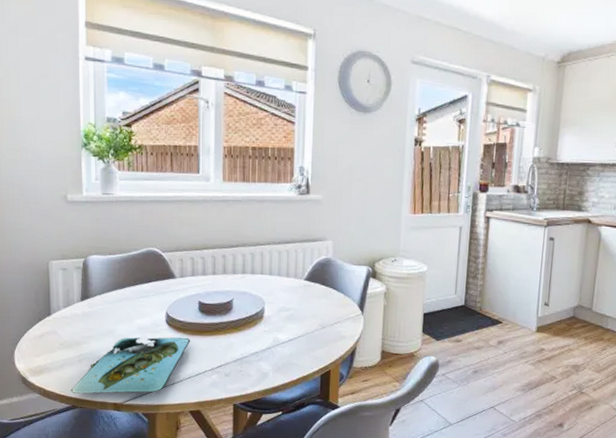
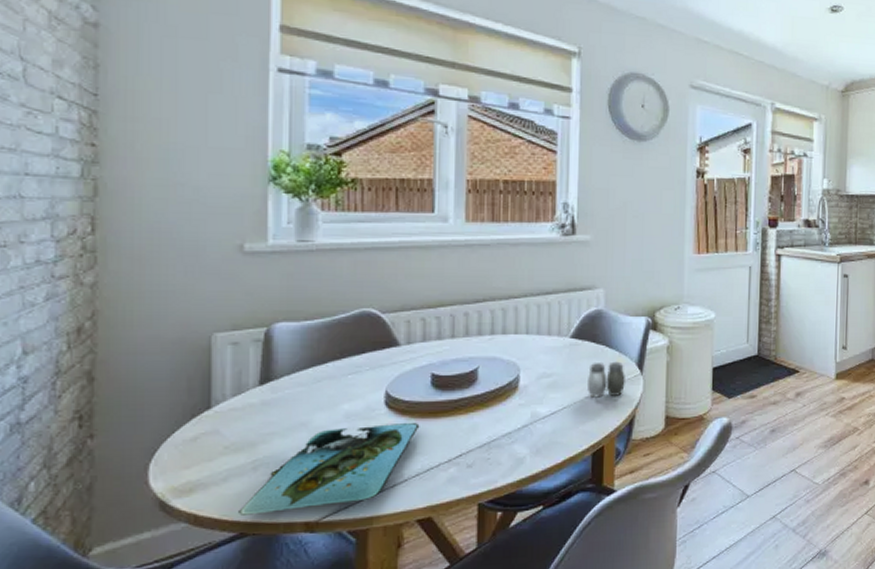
salt and pepper shaker: none [318,302,350,331] -> present [588,361,627,398]

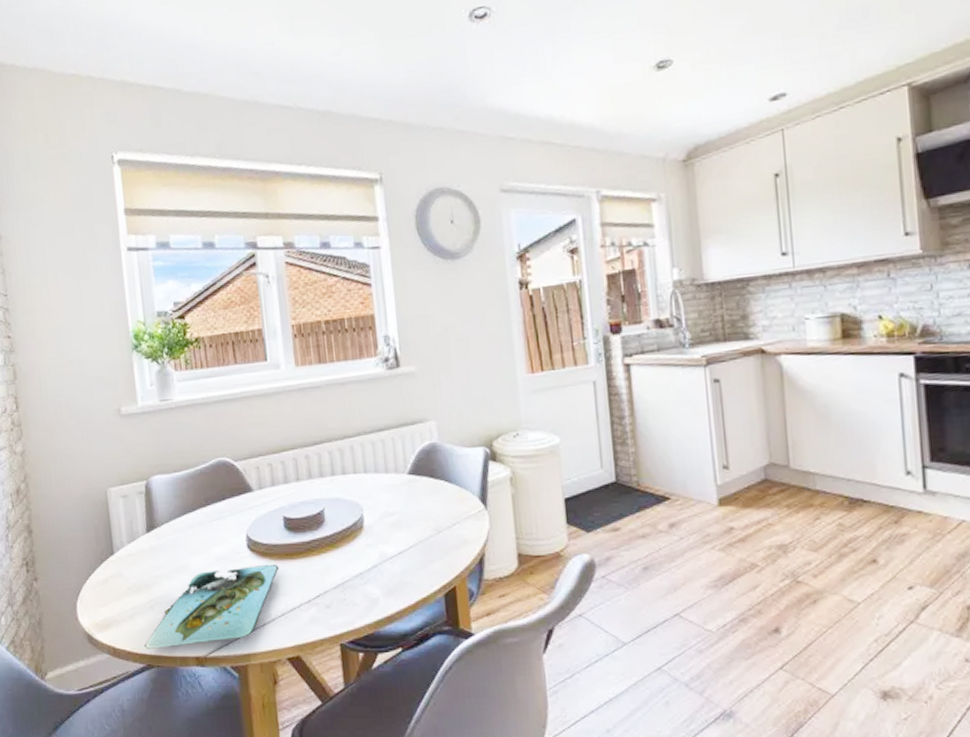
salt and pepper shaker: present [588,361,627,398] -> none [430,496,471,536]

